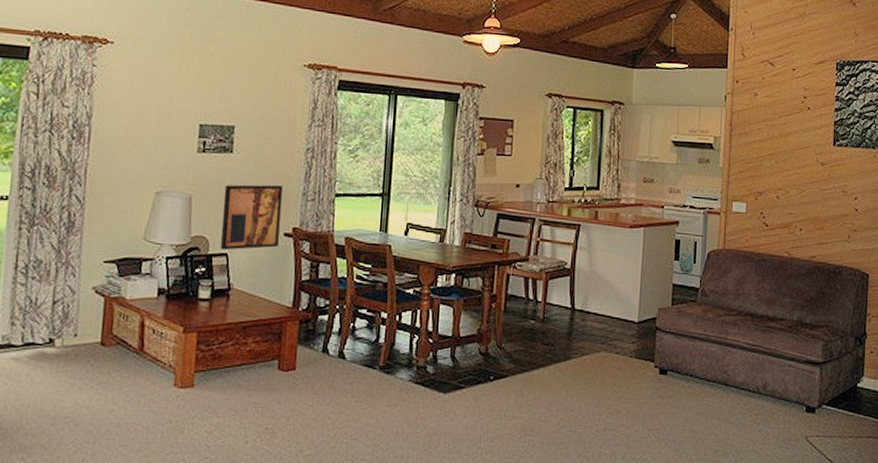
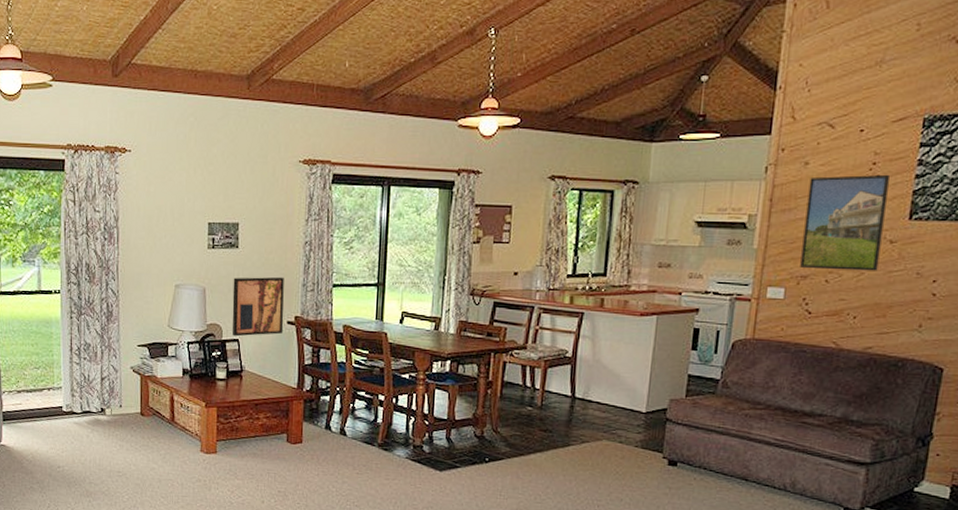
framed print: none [757,106,817,189] -> present [800,174,890,271]

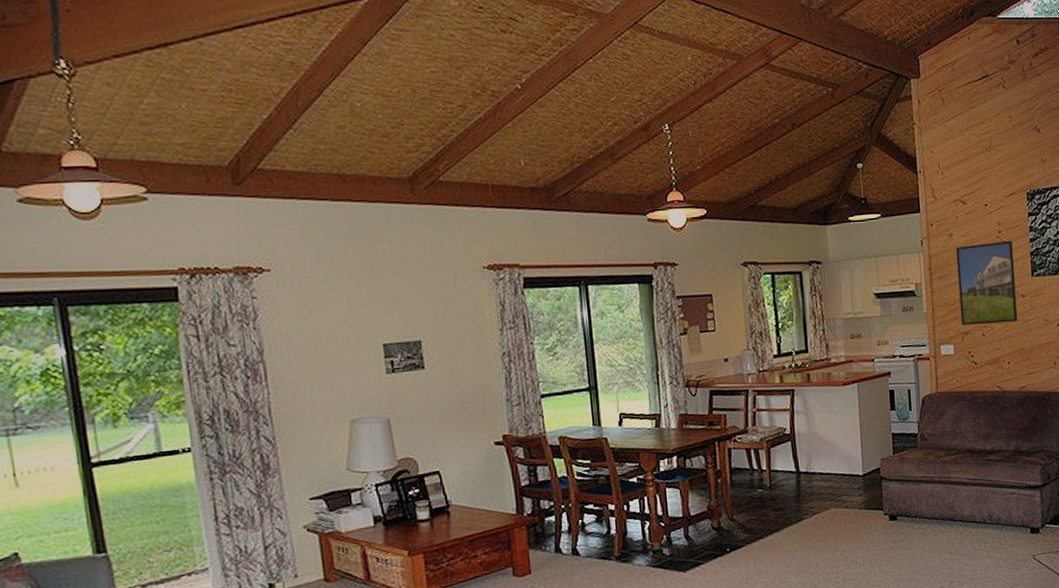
wall art: present [232,276,284,337] -> none [423,394,492,469]

